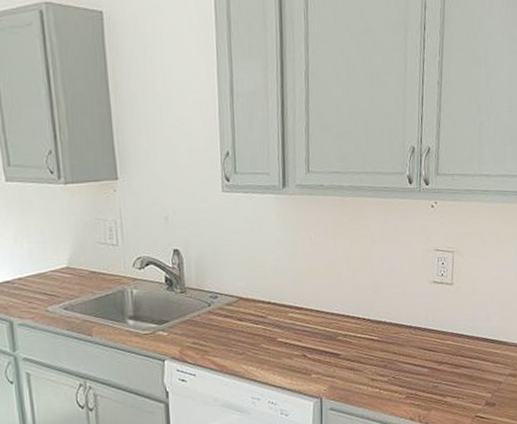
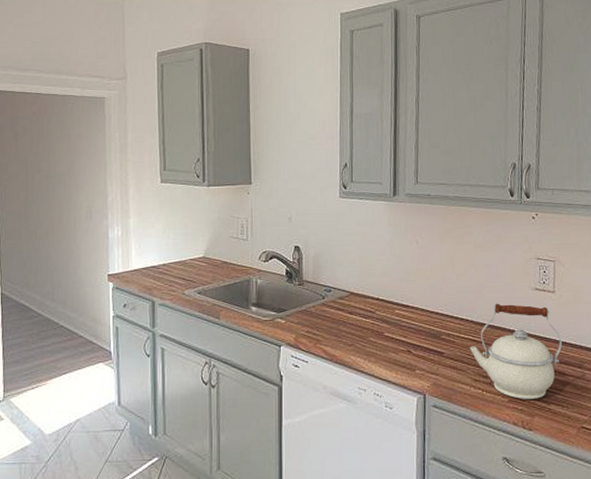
kettle: none [366,299,459,395] -> present [469,303,562,399]

